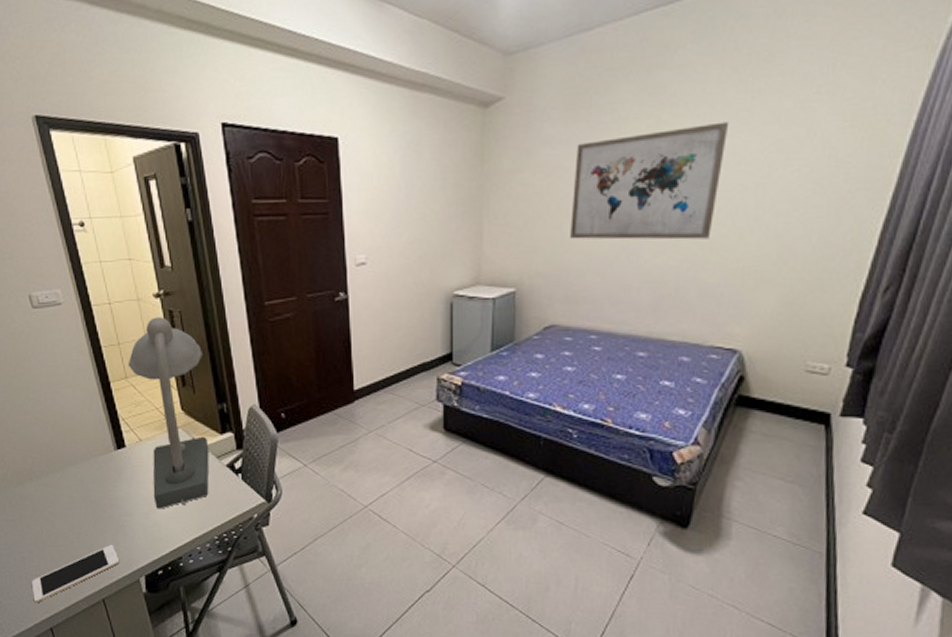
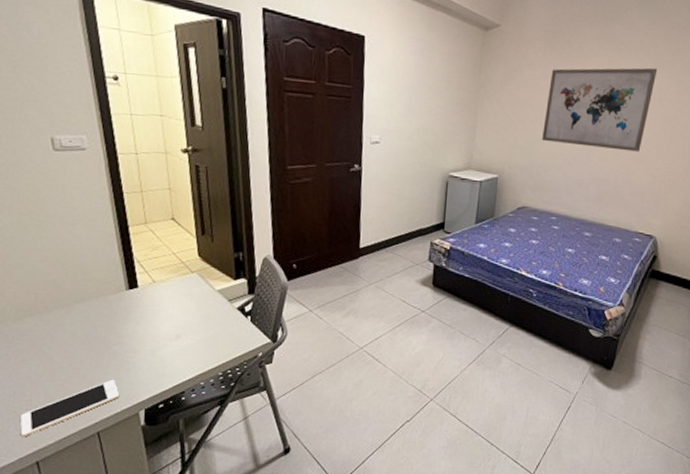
desk lamp: present [128,317,209,509] -> none [148,170,224,347]

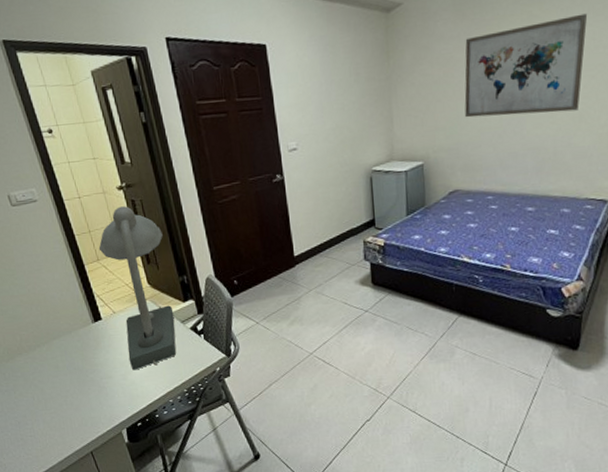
cell phone: present [20,379,120,437] -> none [27,404,104,460]
desk lamp: none [148,170,224,347] -> present [98,206,176,370]

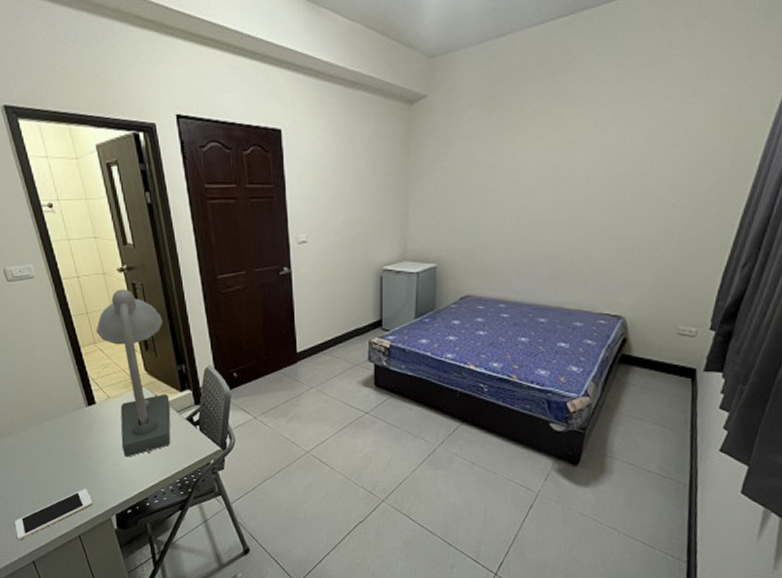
cell phone: none [27,404,104,460] -> present [15,488,93,540]
wall art: present [464,13,588,118] -> none [483,120,620,222]

